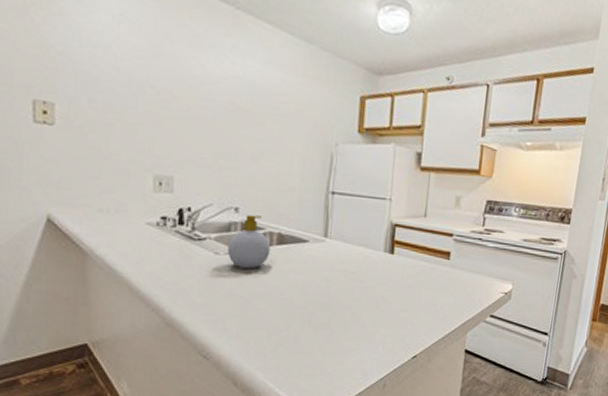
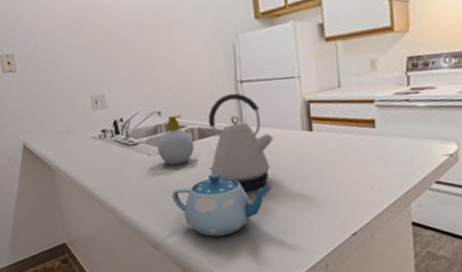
teapot: none [235,283,345,350] -> present [171,173,272,237]
kettle: none [283,202,355,305] -> present [208,93,274,191]

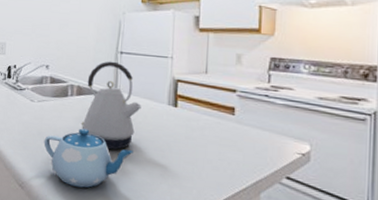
soap bottle: present [157,115,195,166] -> none [40,71,72,115]

